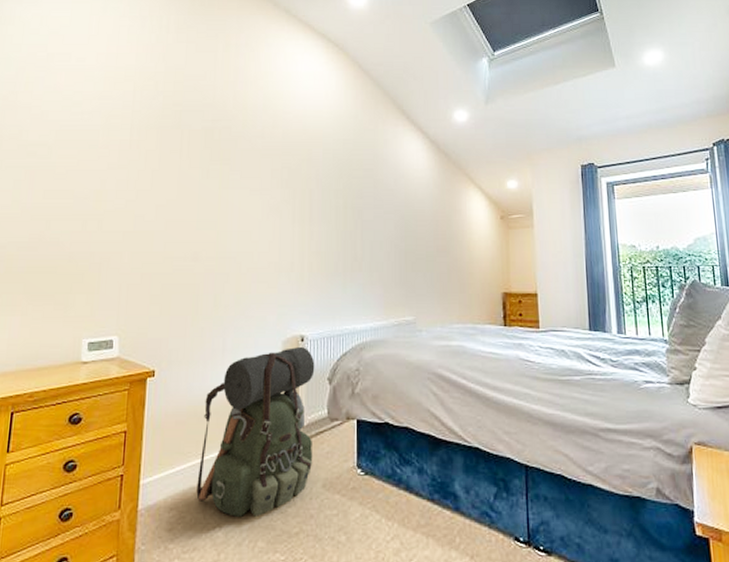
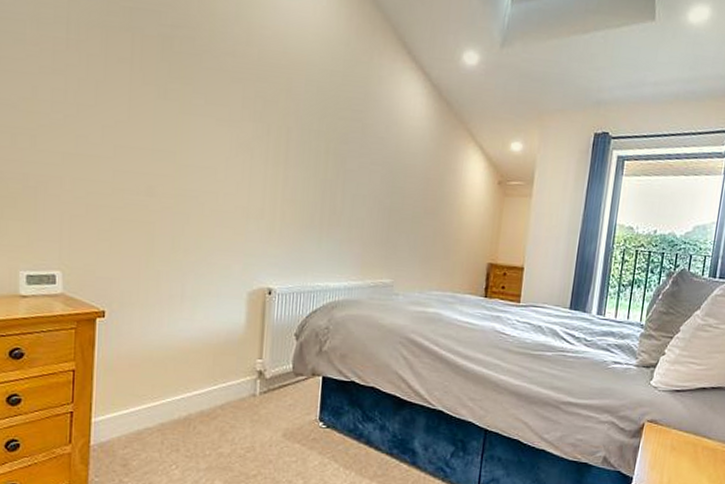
backpack: present [196,346,315,517] -> none [152,299,282,459]

